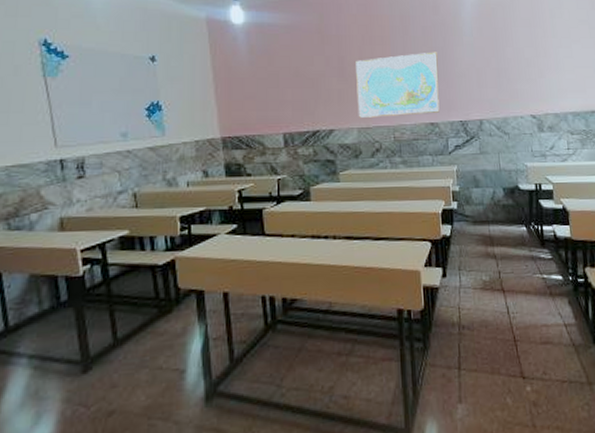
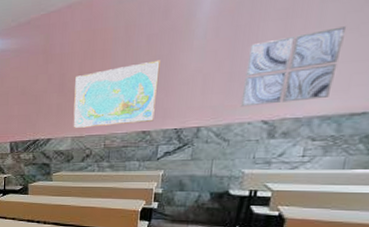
wall art: none [509,38,574,102] -> present [240,26,347,107]

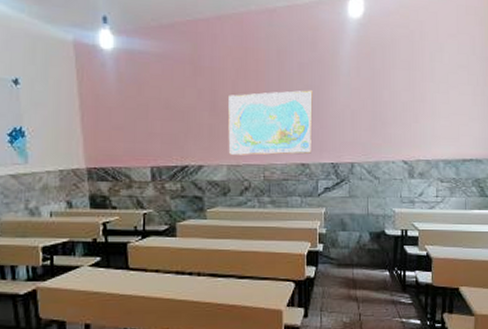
wall art: present [240,26,347,107] -> none [384,84,450,146]

